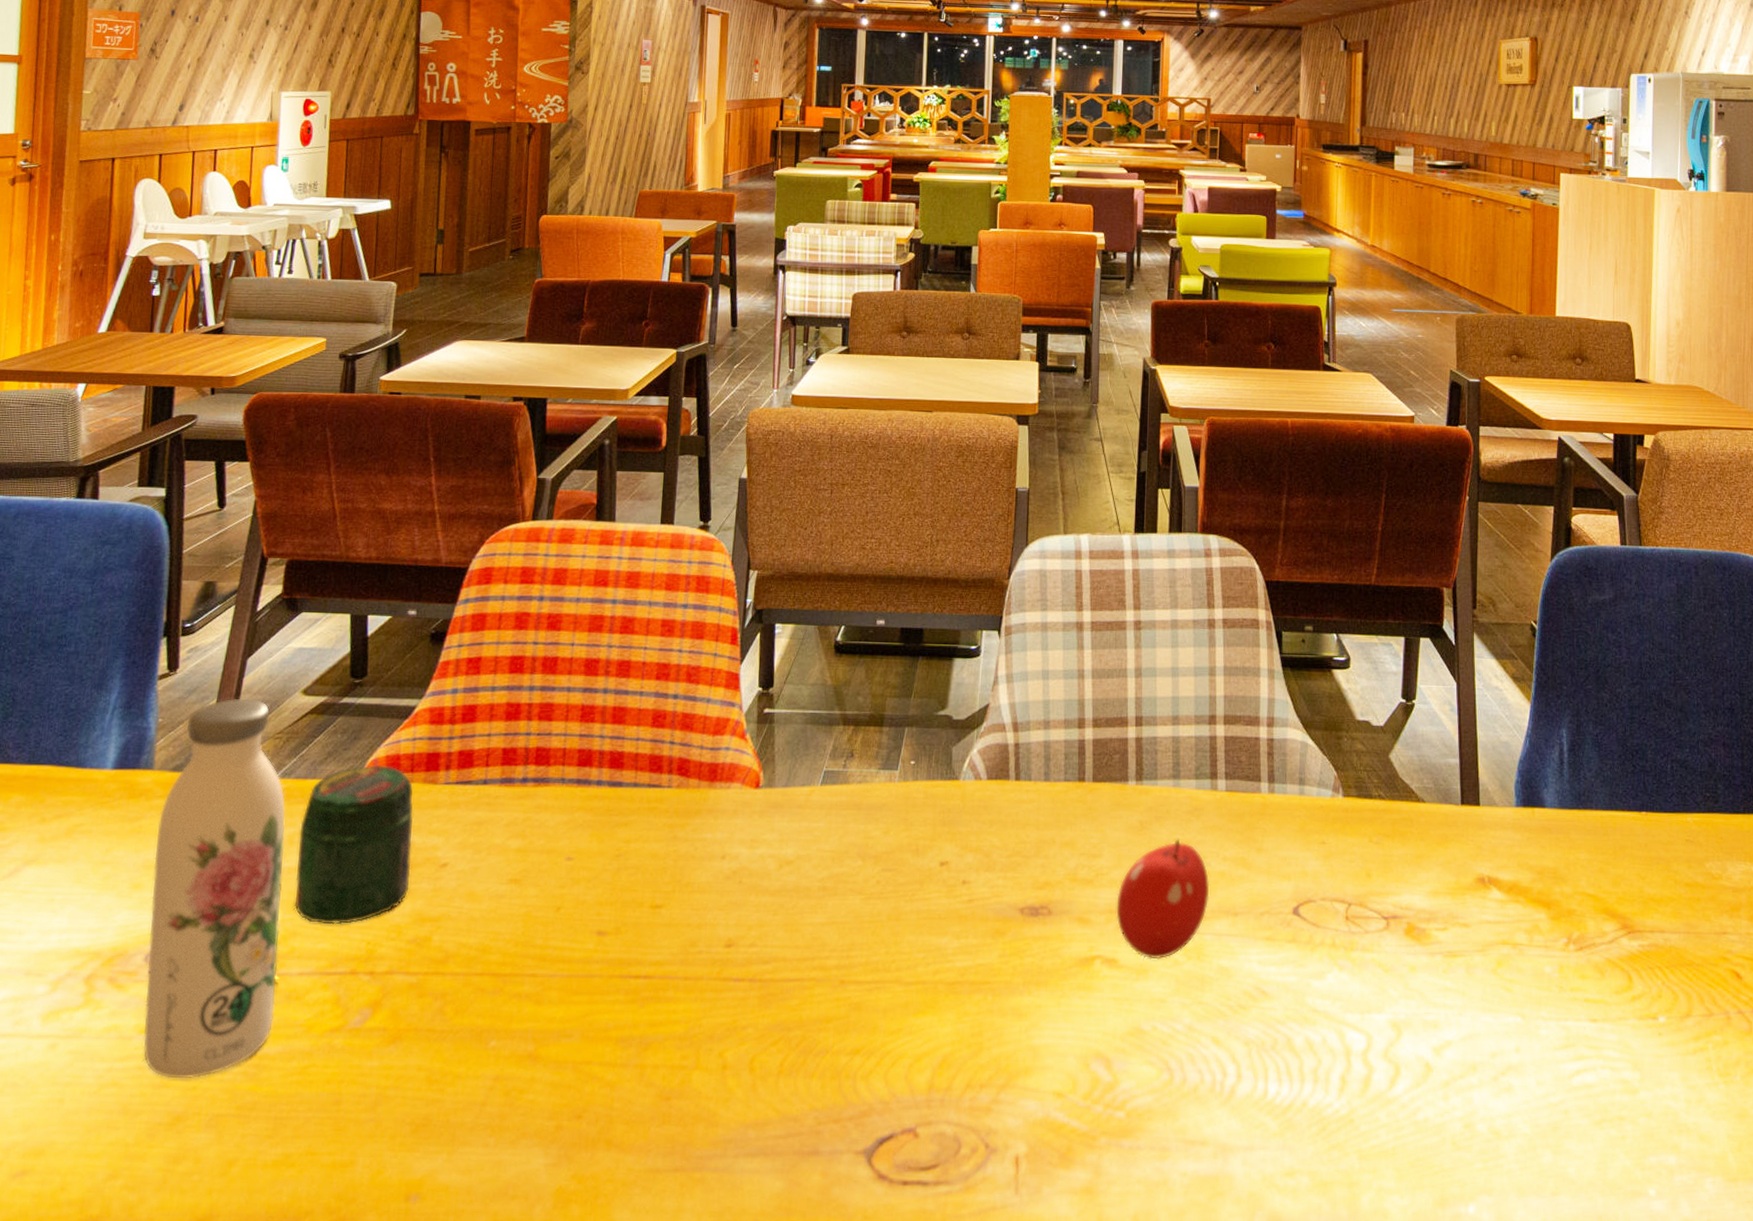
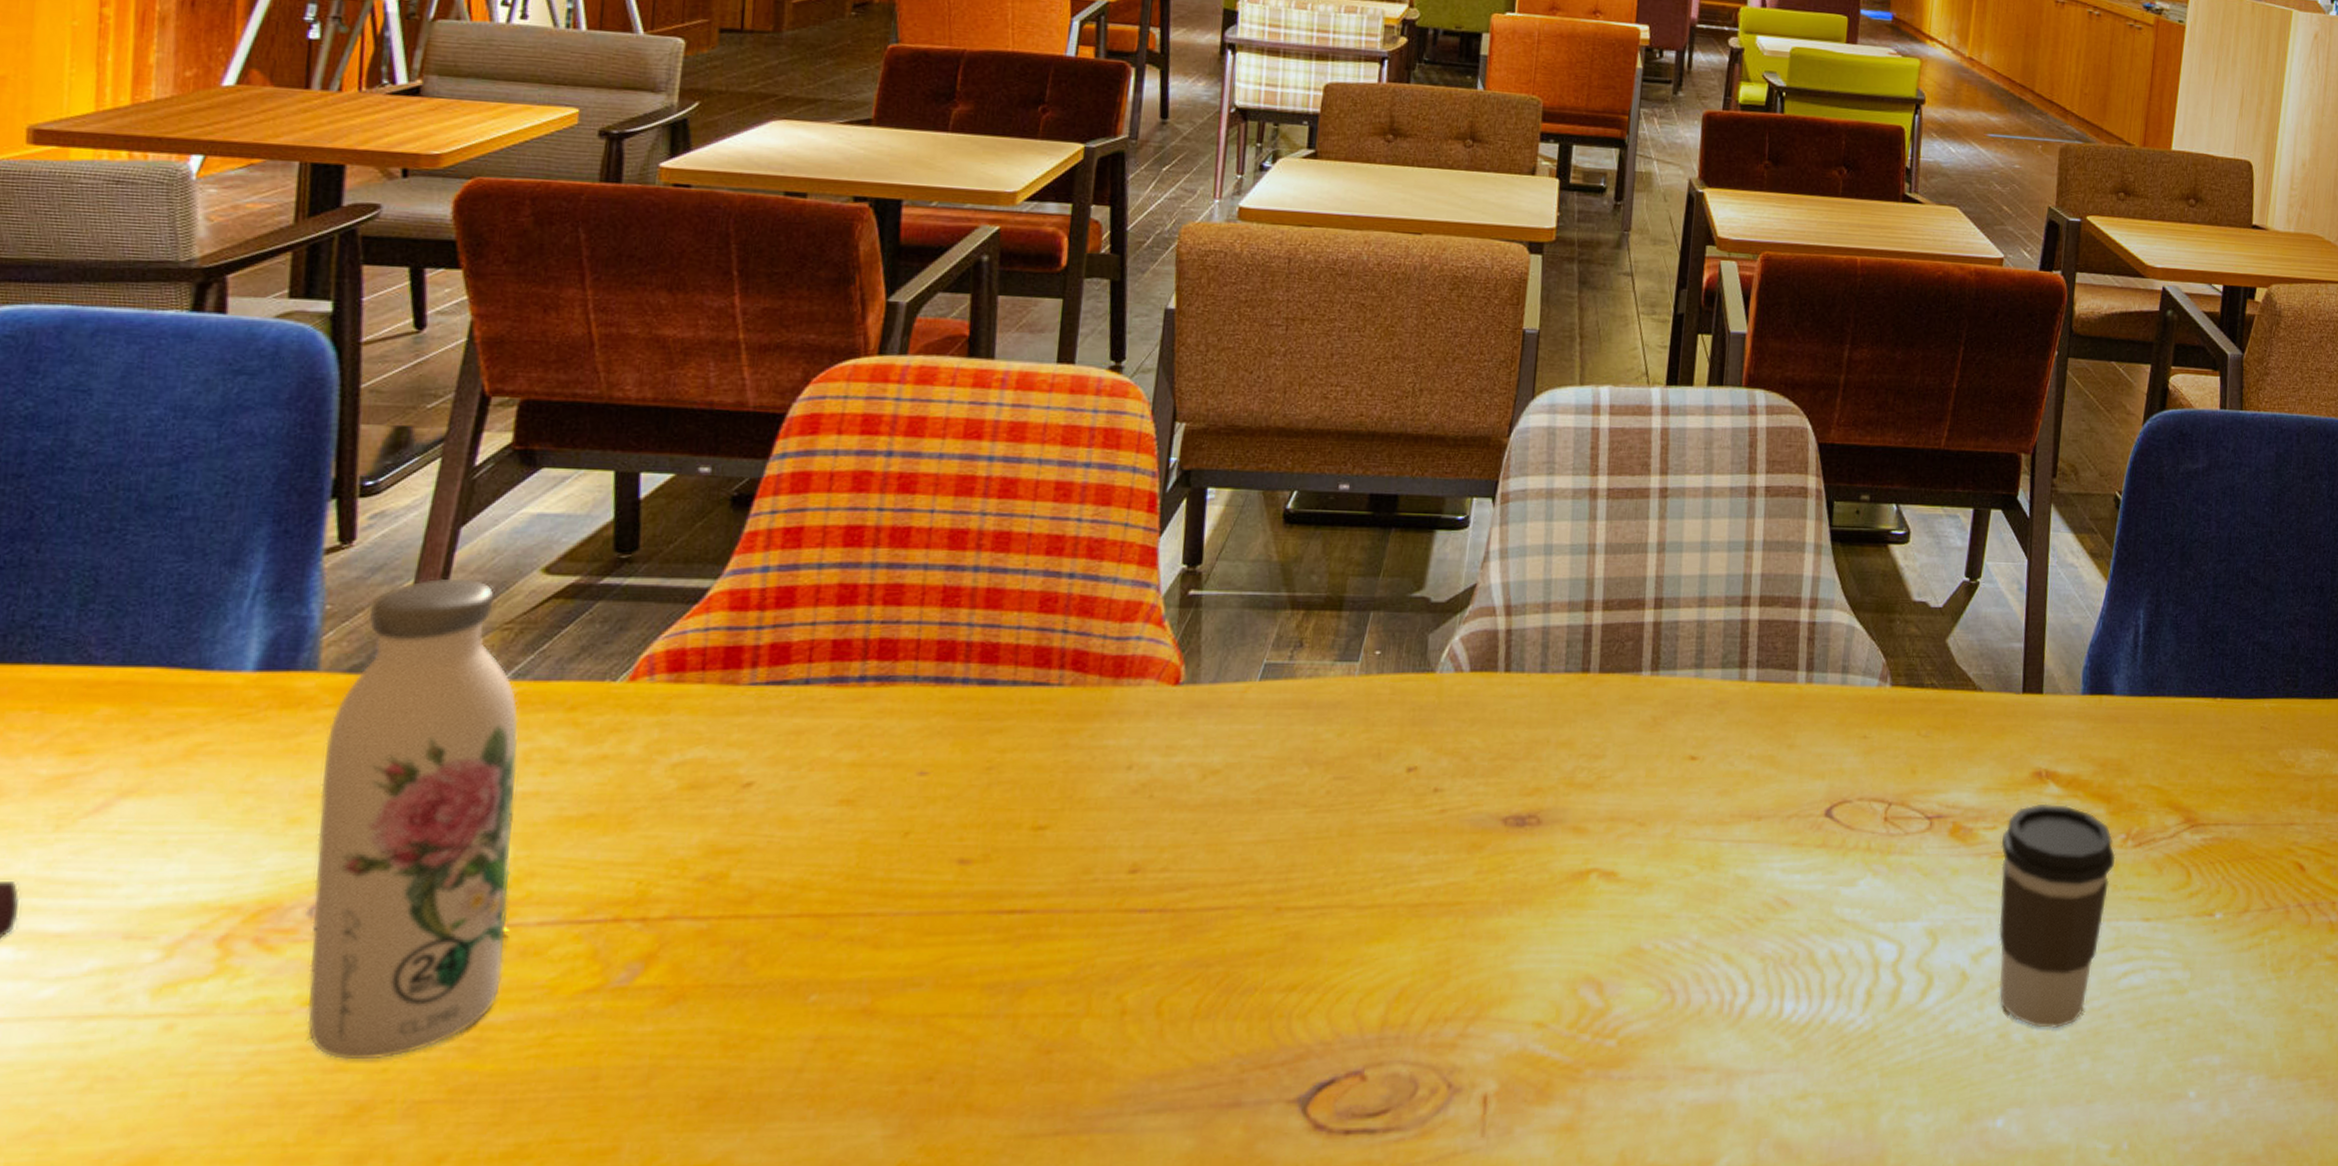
jar: present [294,765,414,925] -> none [531,662,706,862]
fruit: present [1116,839,1210,960] -> none [1618,736,1731,871]
coffee cup: none [1452,907,1560,1122] -> present [1999,803,2116,1029]

